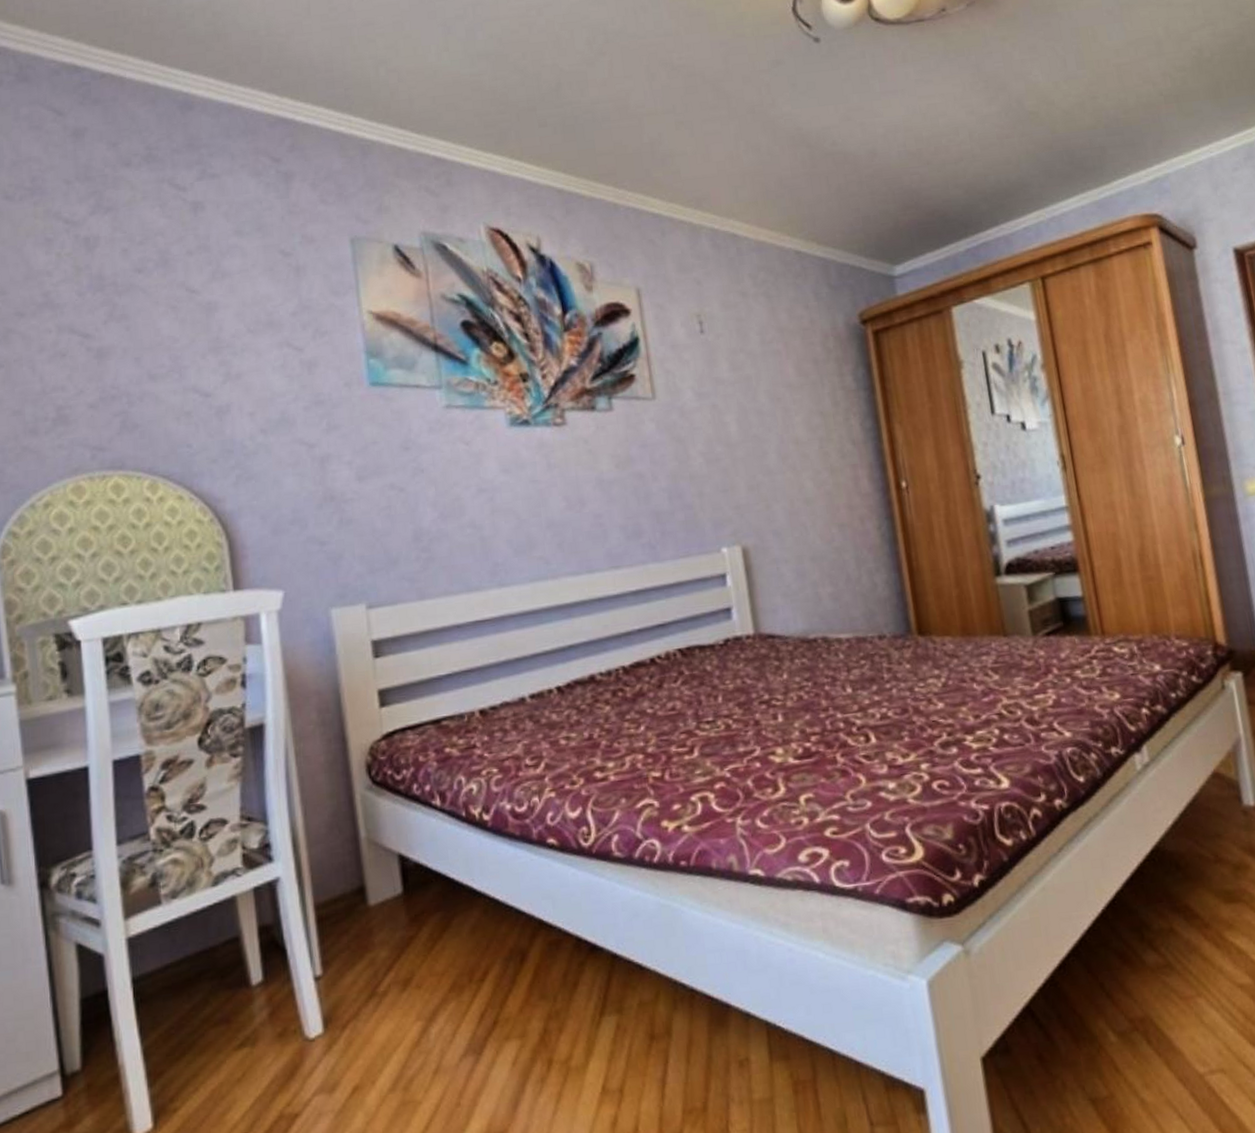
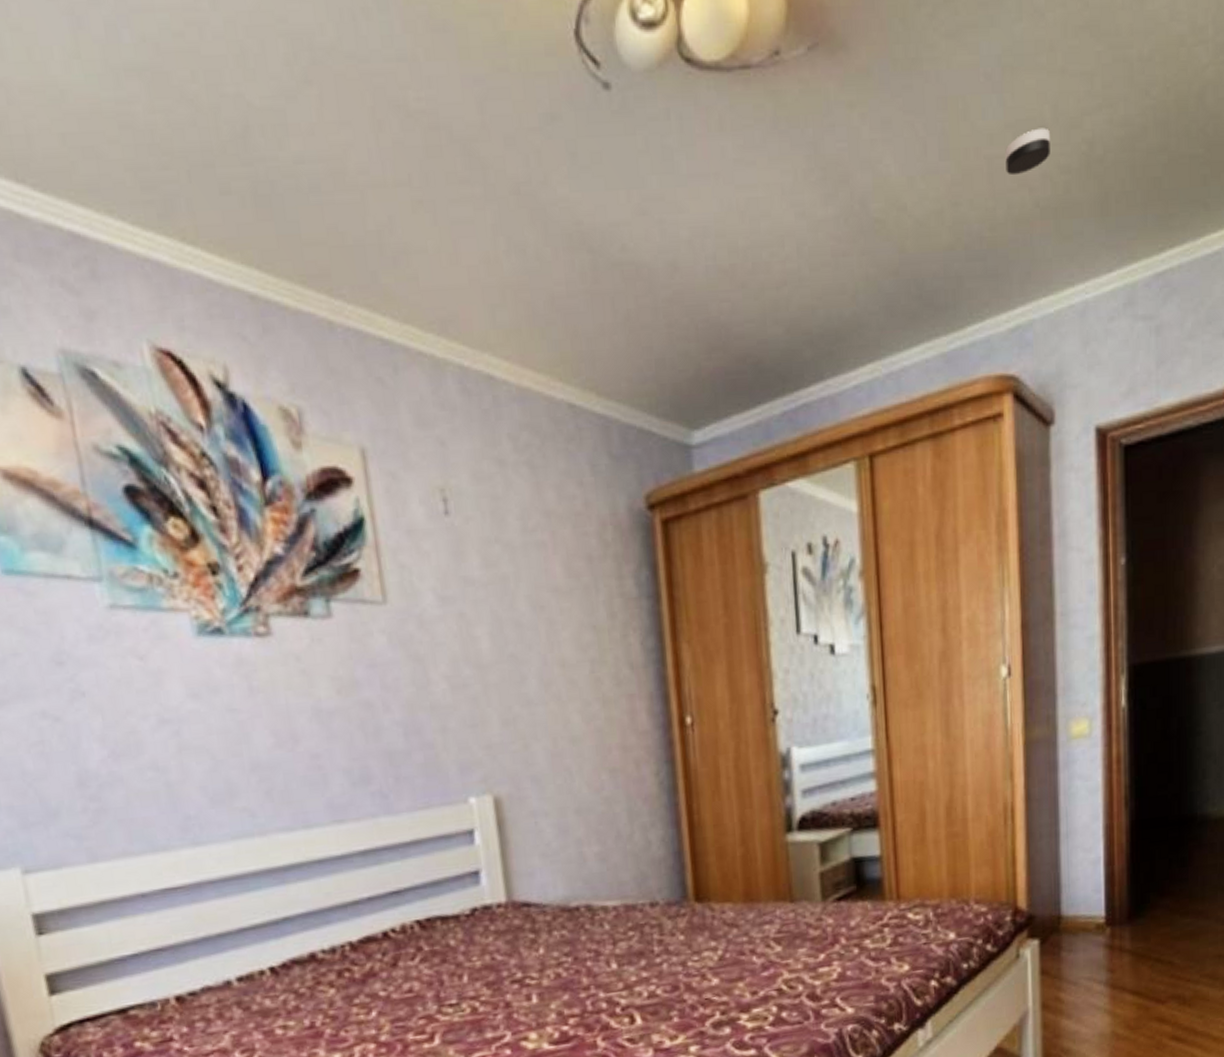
smoke detector: none [1129,42,1167,76] -> present [1005,127,1050,176]

